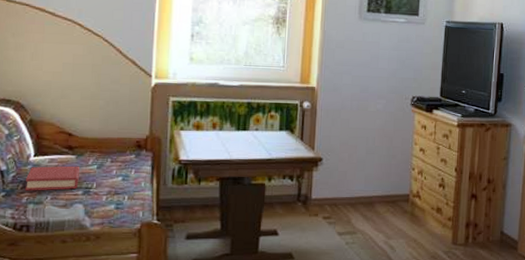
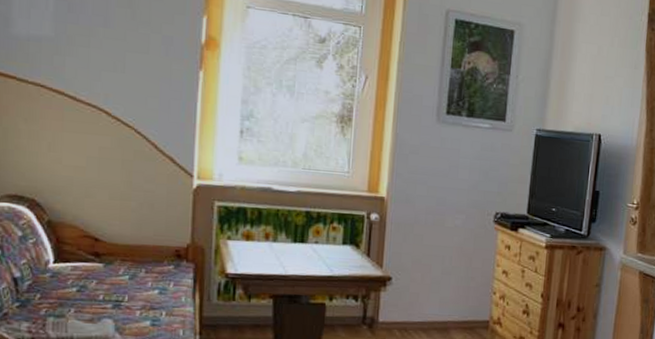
hardback book: present [25,166,81,191] -> none [44,274,110,303]

